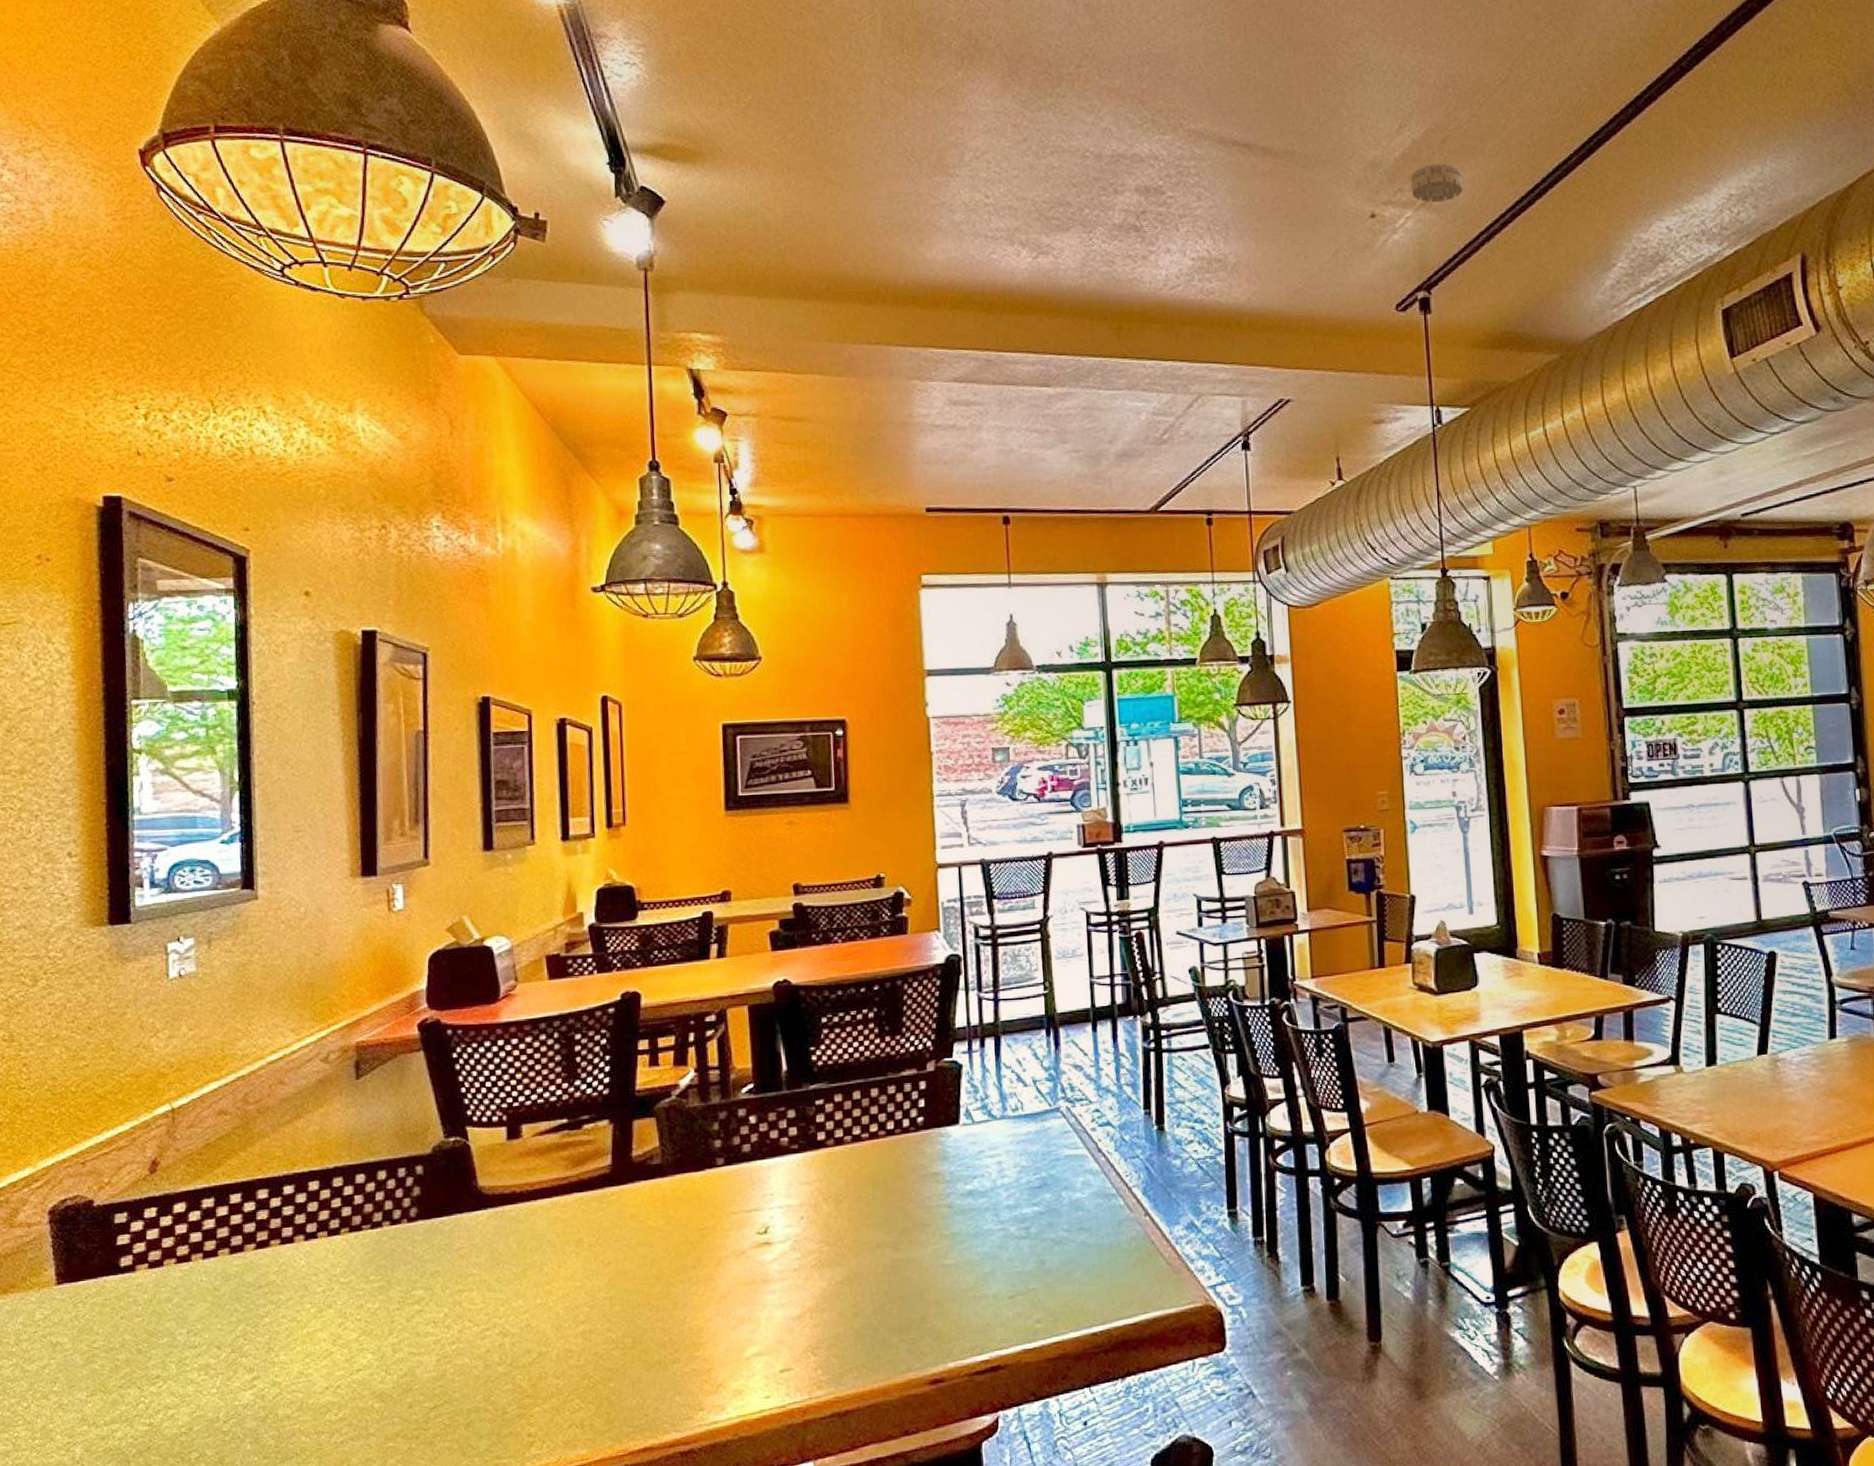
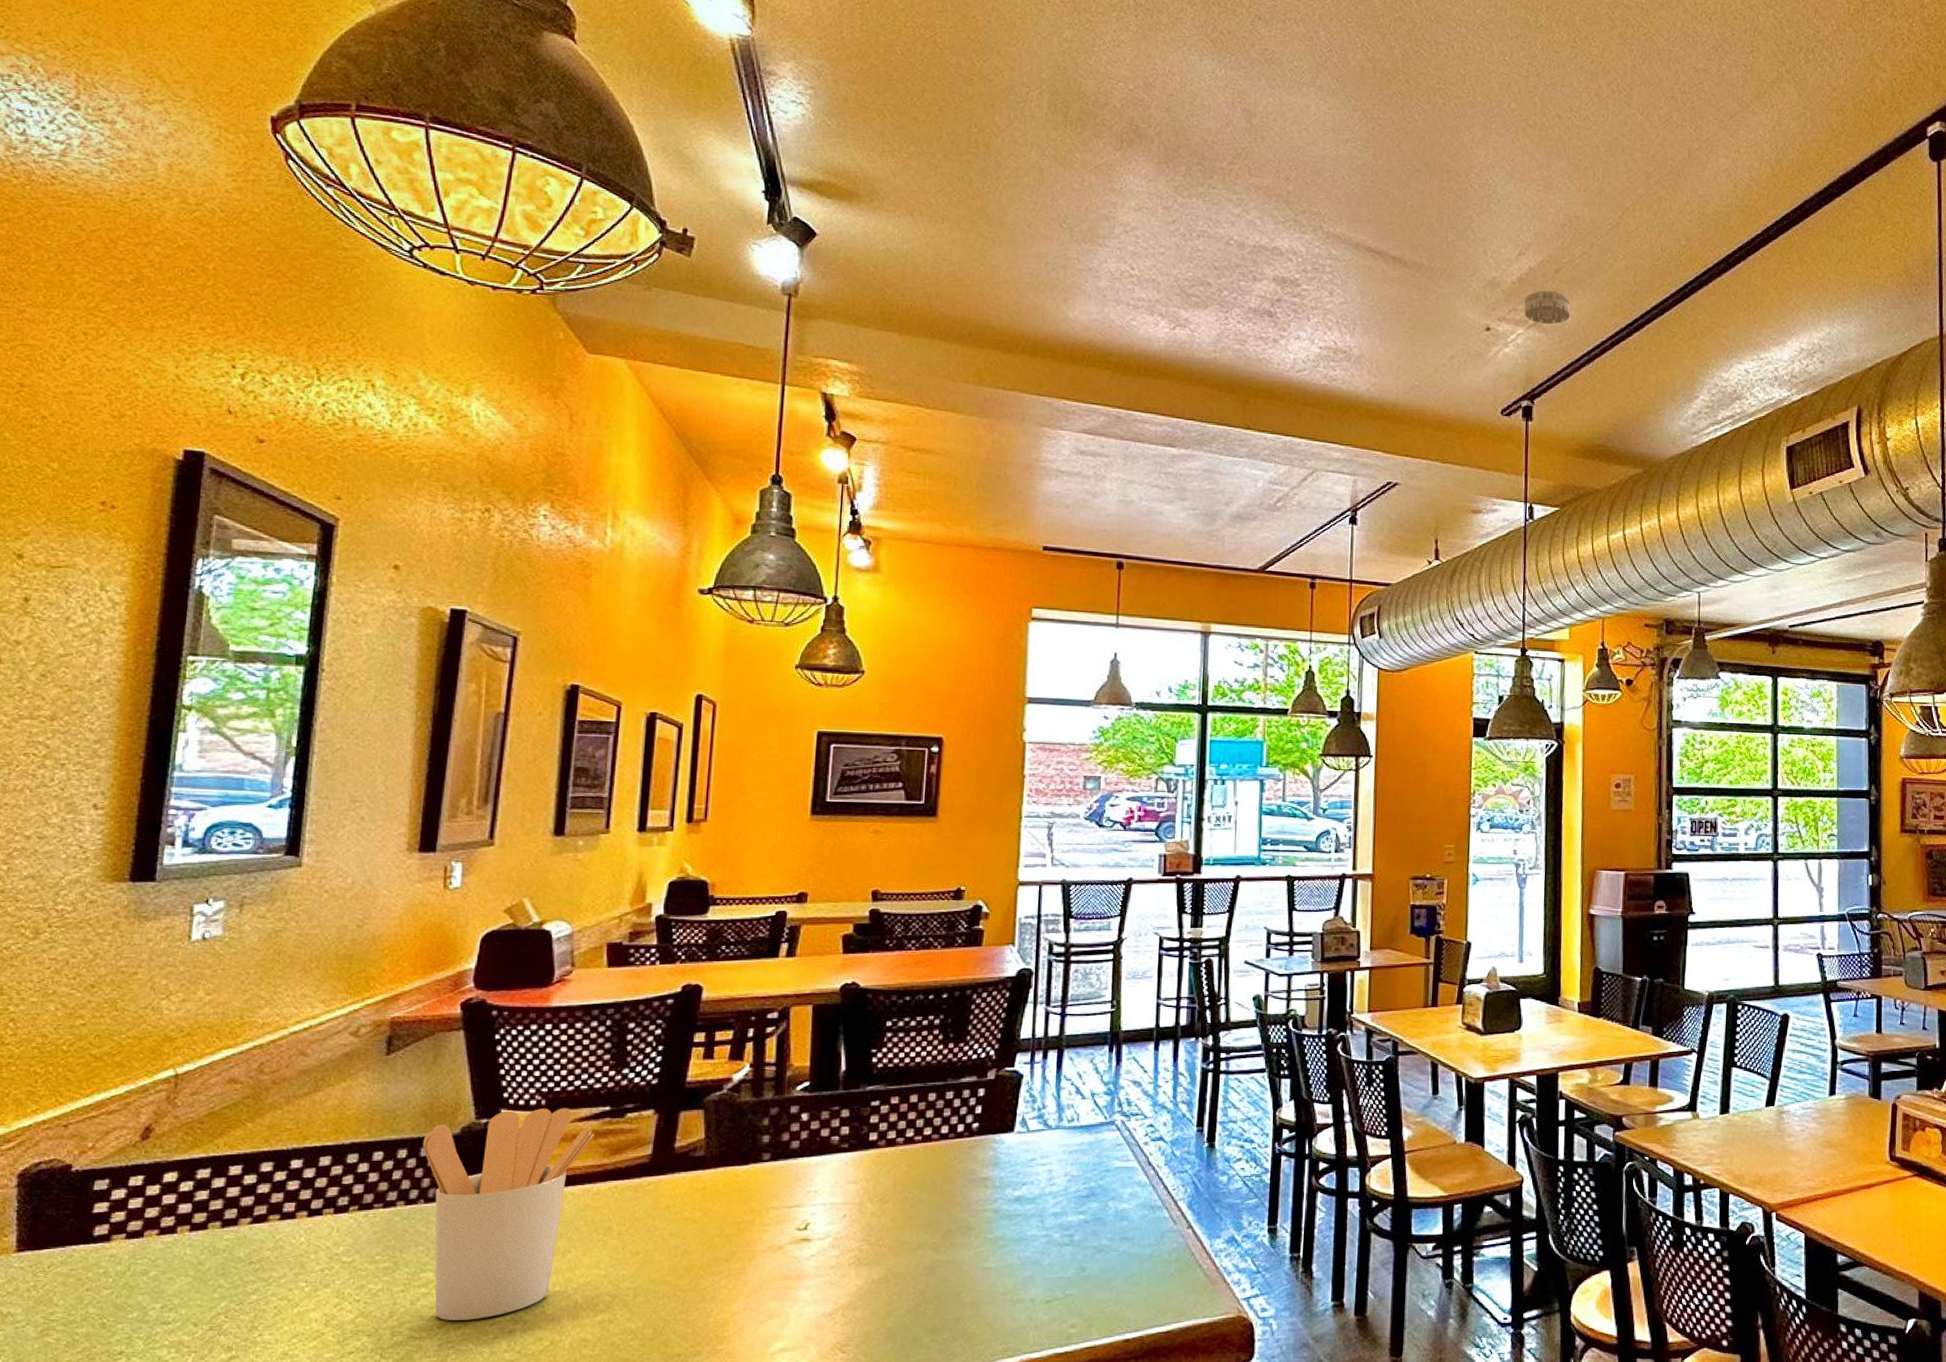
utensil holder: none [399,1122,556,1336] -> present [423,1108,595,1320]

